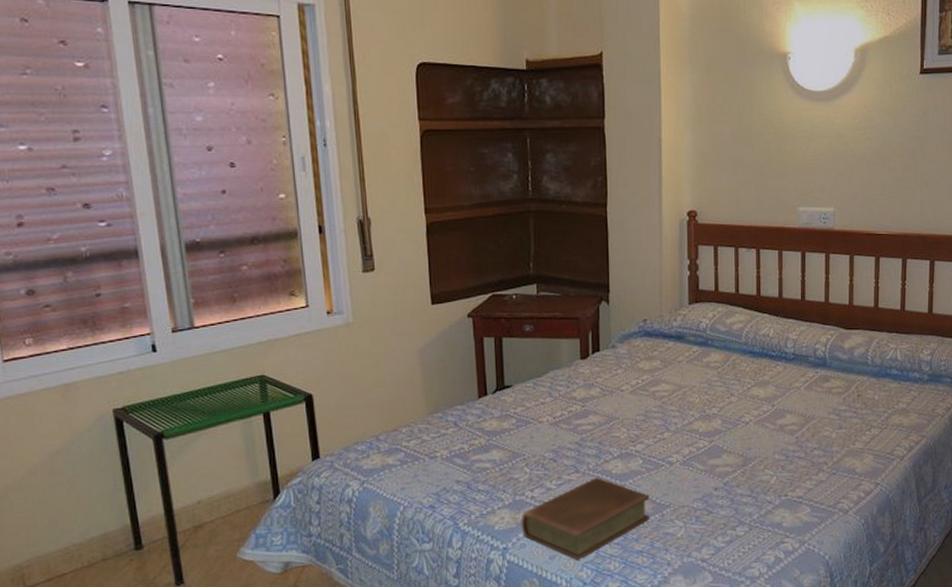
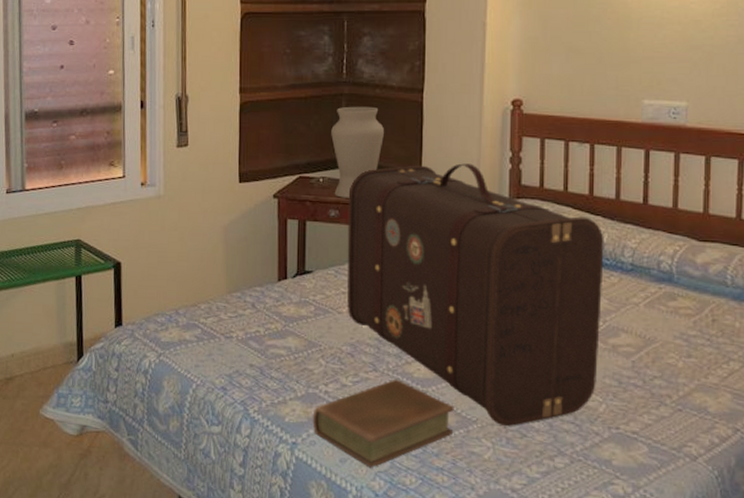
decorative vase: none [521,222,573,313] -> present [331,106,385,198]
suitcase: none [541,273,771,506] -> present [347,163,604,426]

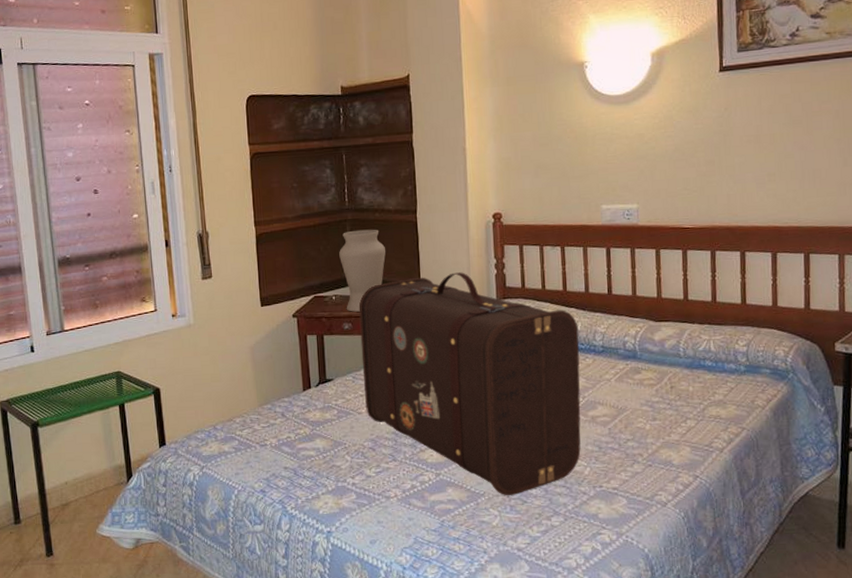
book: present [312,379,454,468] -> none [343,465,465,545]

